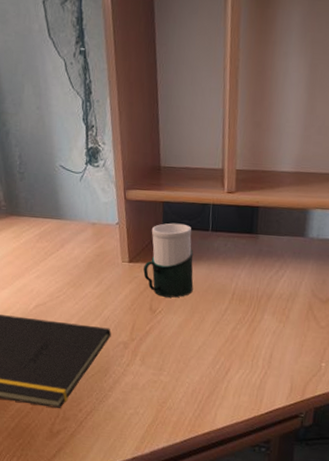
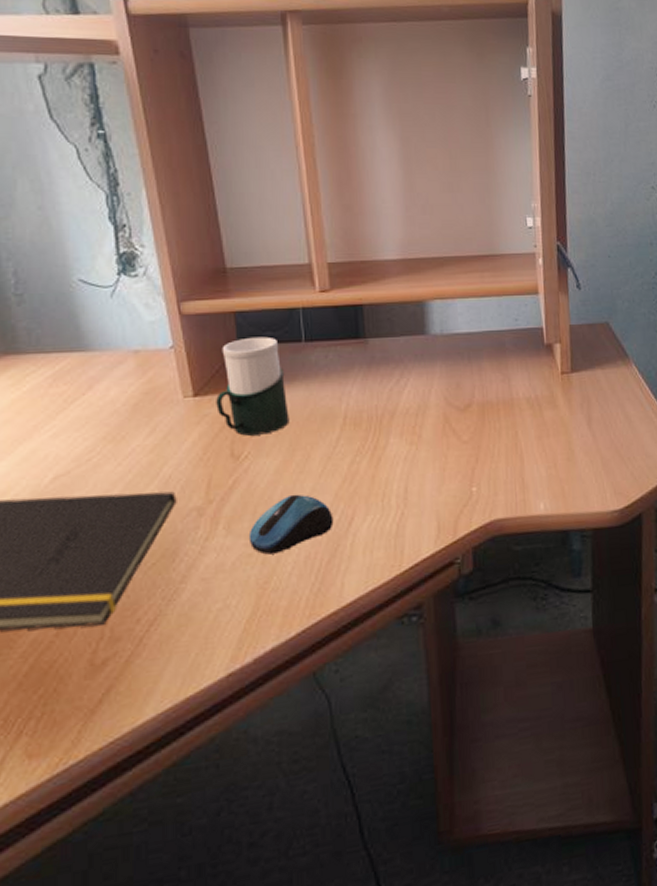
computer mouse: none [155,344,216,384] -> present [248,494,334,555]

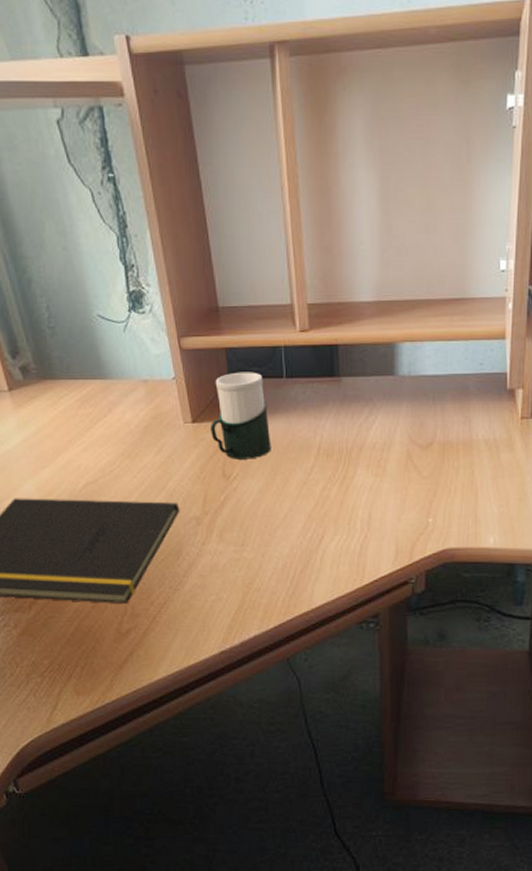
computer mouse: present [248,494,334,555] -> none [237,512,307,561]

